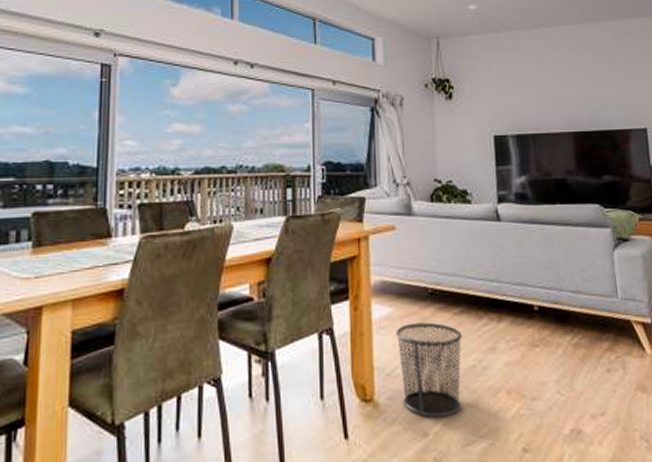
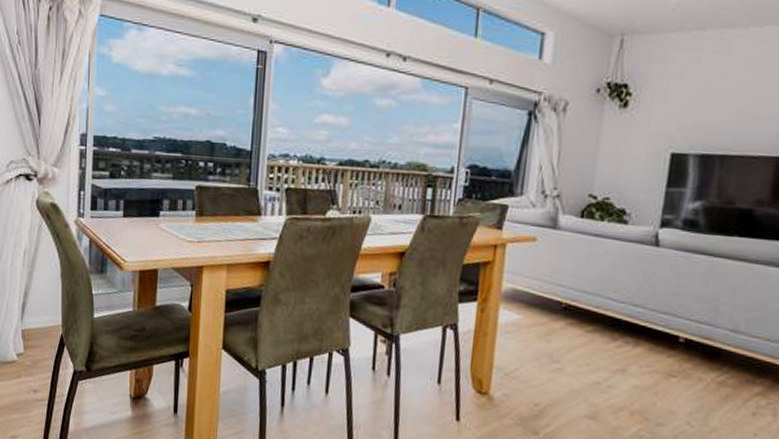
waste bin: present [395,322,463,418] -> none [517,332,592,423]

